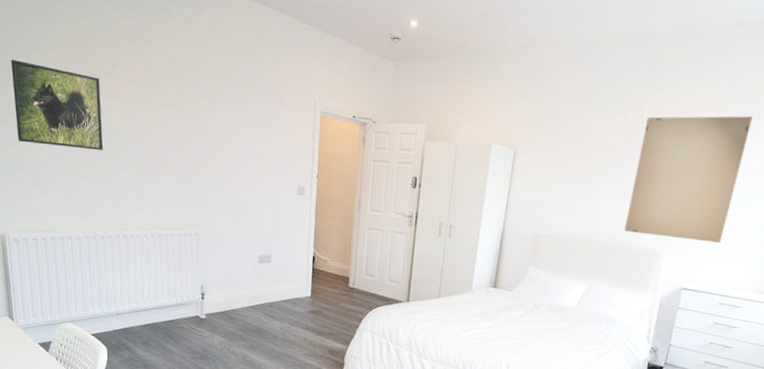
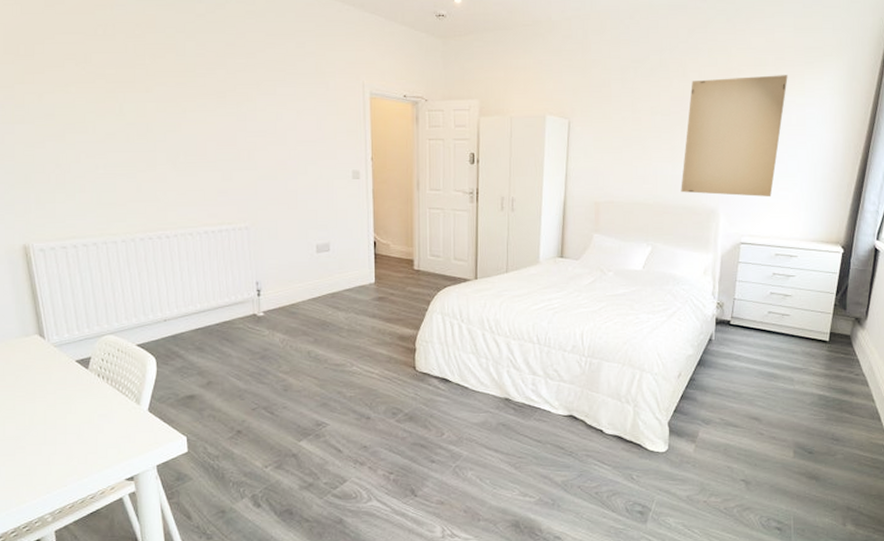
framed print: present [11,59,104,150] -> none [23,55,136,147]

